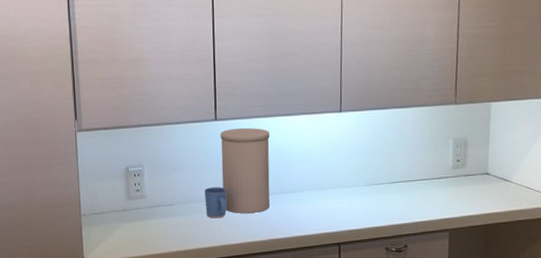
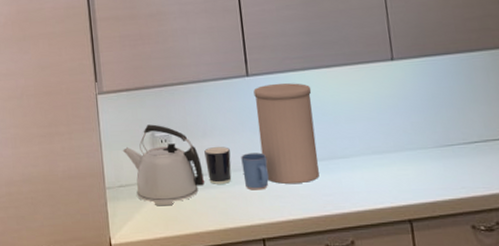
kettle: none [98,160,172,231] -> present [122,124,205,206]
mug: none [173,181,196,213] -> present [204,147,232,184]

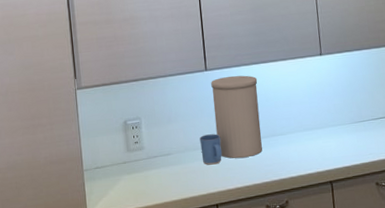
kettle: present [122,124,205,206] -> none [98,113,170,183]
mug: present [204,147,232,184] -> none [169,130,192,162]

